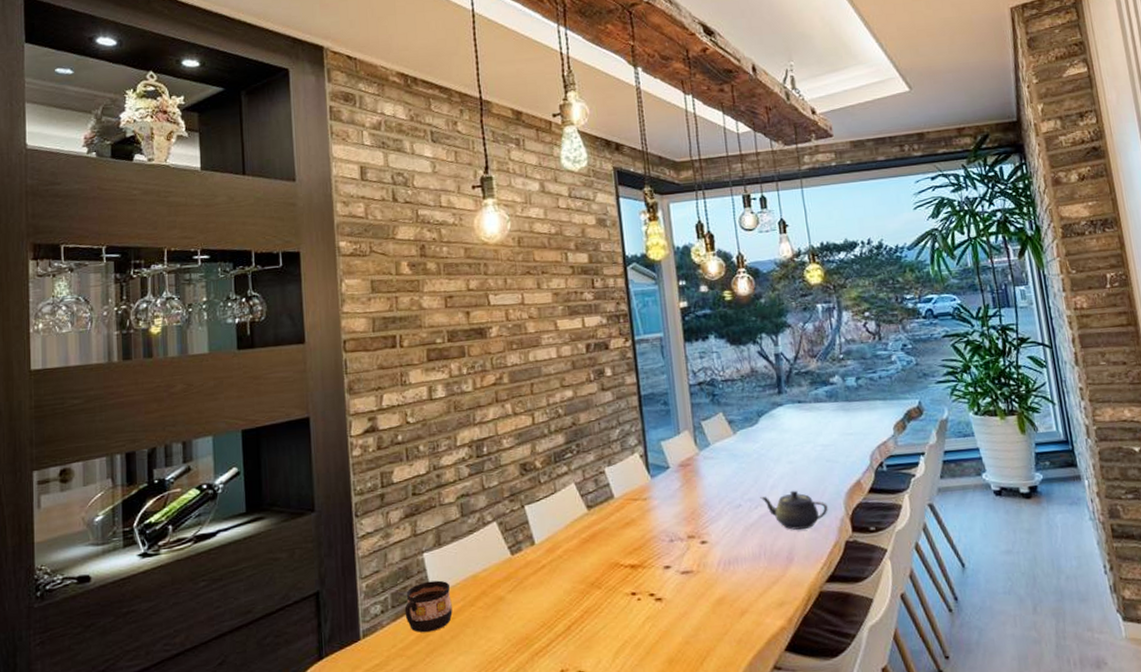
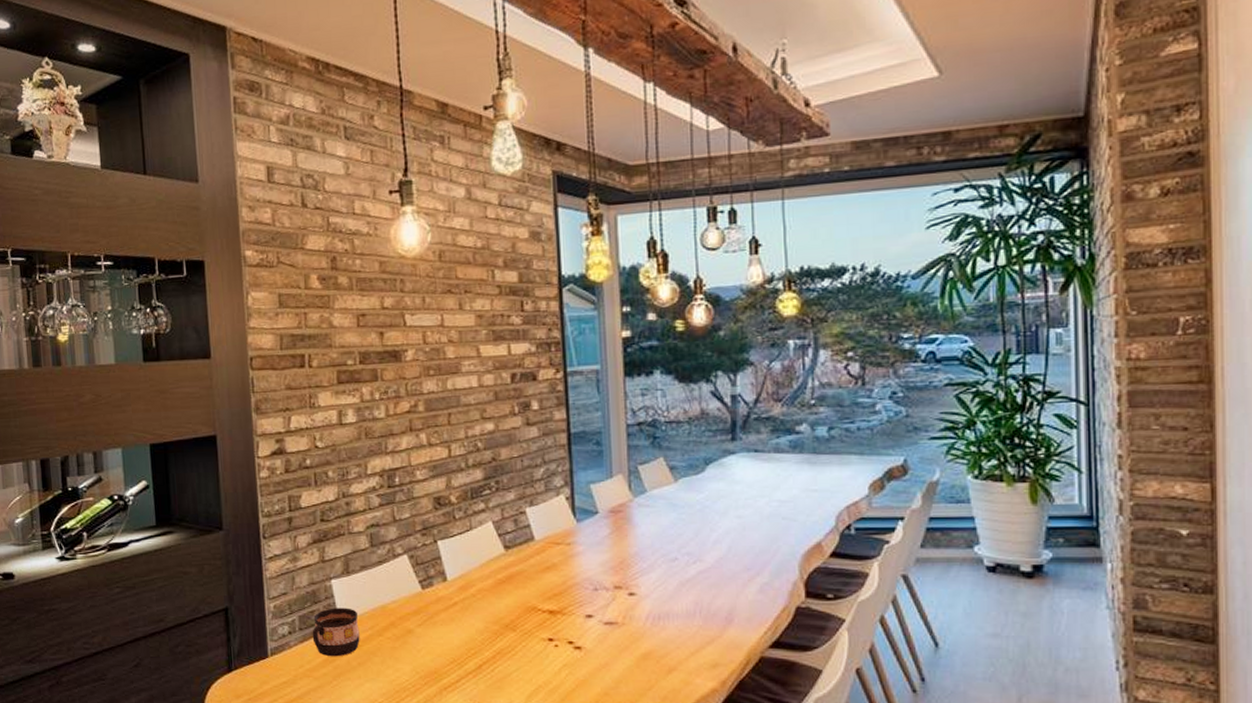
teapot: present [760,490,828,530] -> none [700,547,779,590]

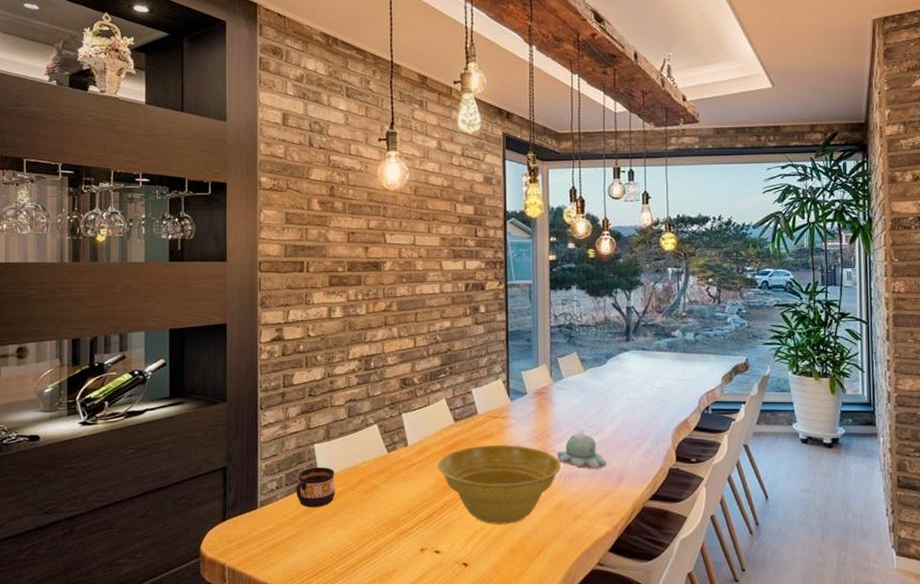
planter bowl: none [486,579,648,678] -> present [438,445,562,524]
candle: none [640,561,710,609] -> present [556,432,607,470]

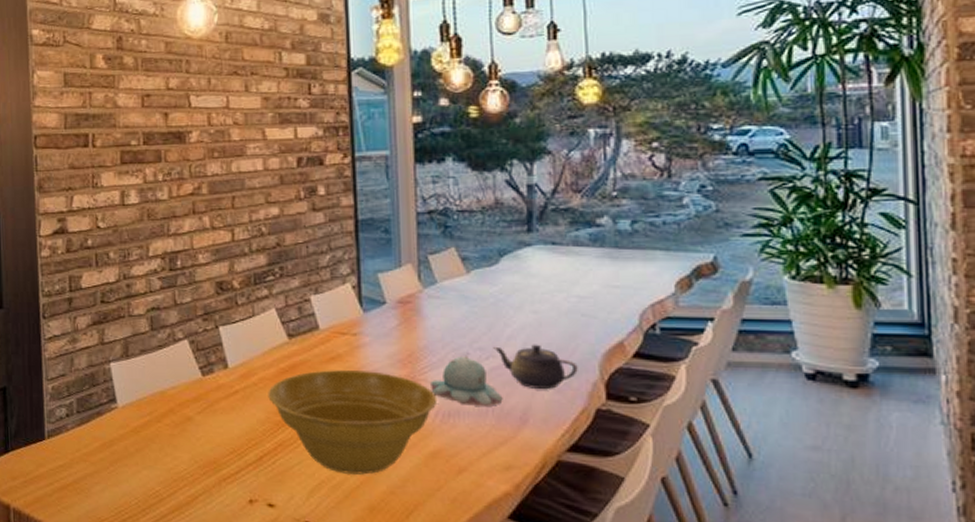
cup: present [296,467,335,508] -> none [89,391,138,442]
teapot: none [601,422,658,455] -> present [493,344,578,389]

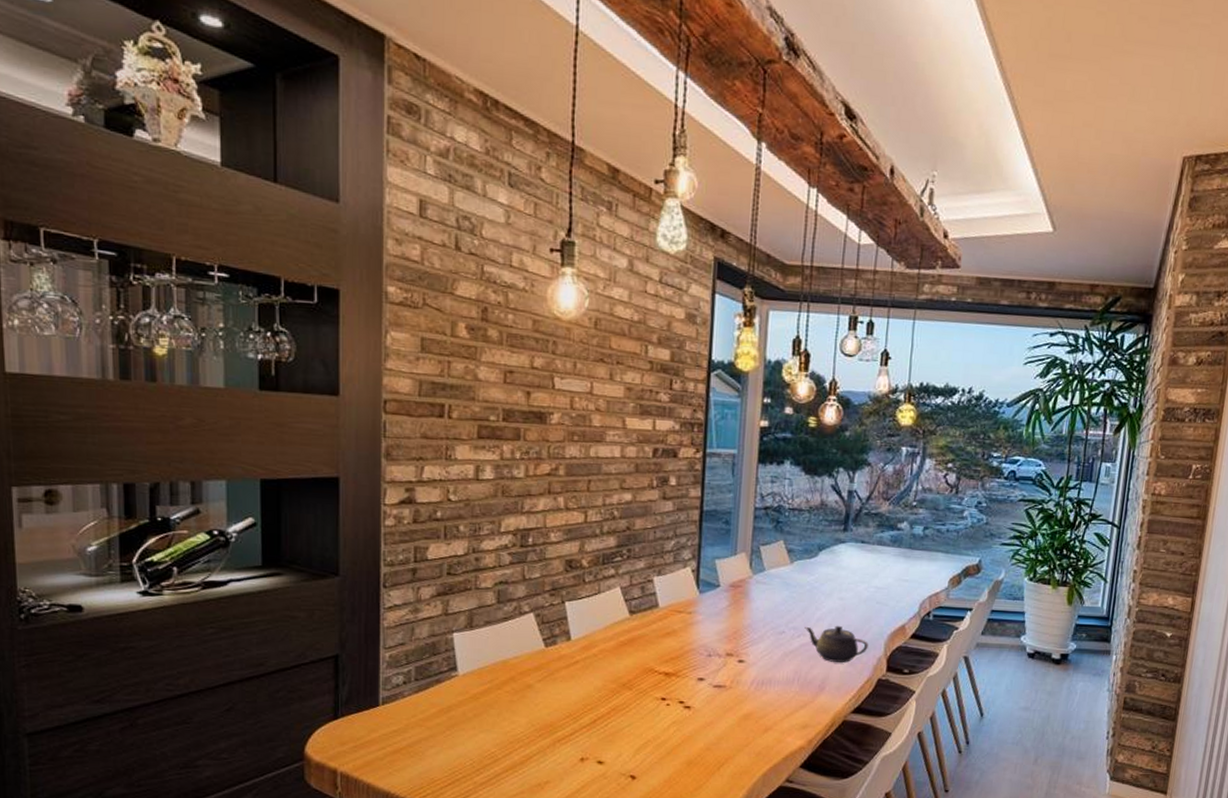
planter bowl: present [268,370,438,475] -> none [606,643,754,734]
candle: present [429,356,503,408] -> none [749,634,808,677]

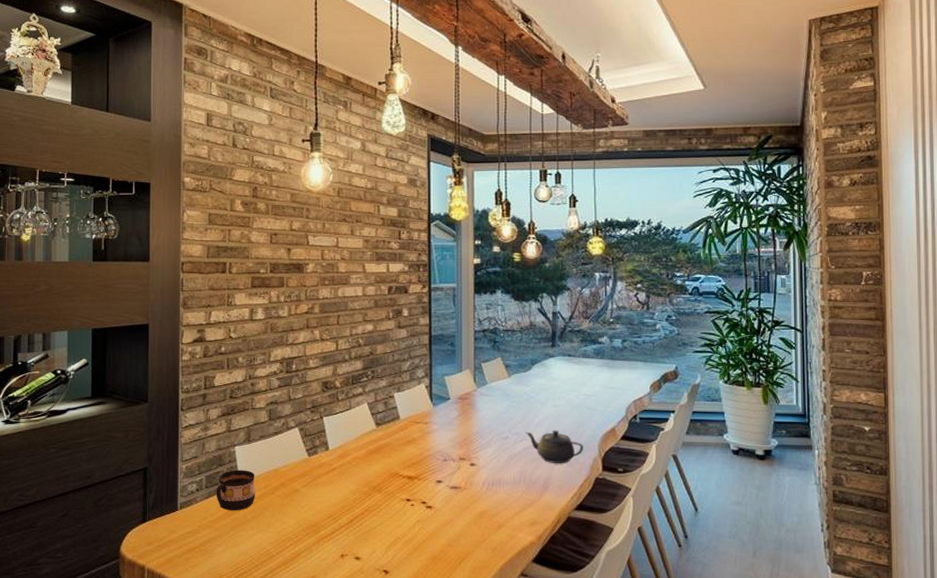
cup: none [428,660,478,708] -> present [216,470,255,511]

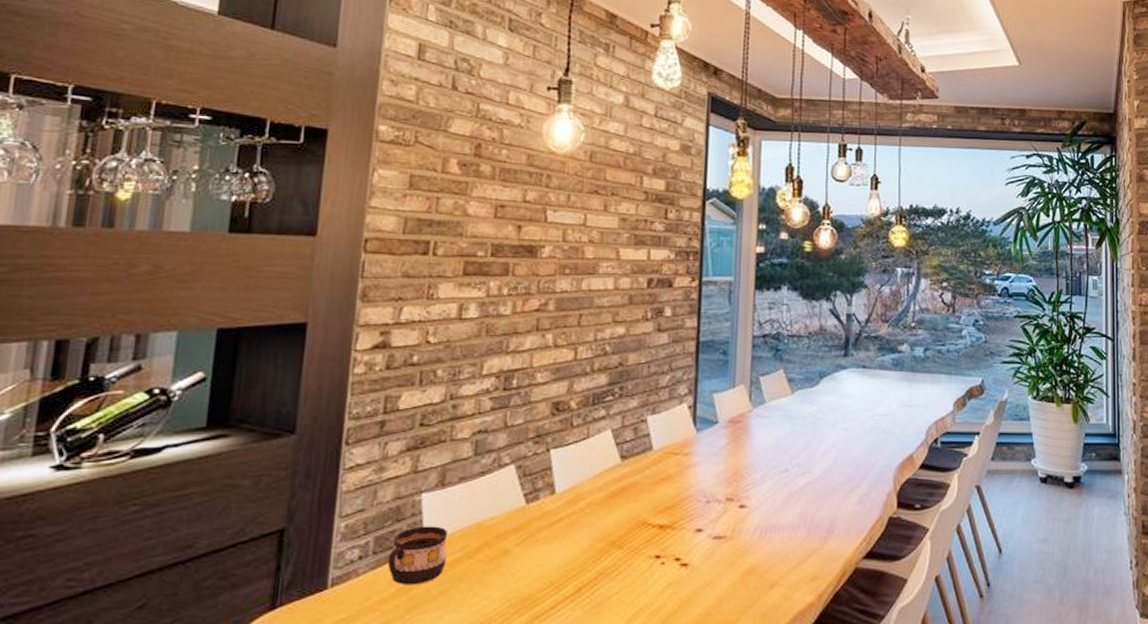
teapot: present [526,430,584,463] -> none [809,459,877,501]

